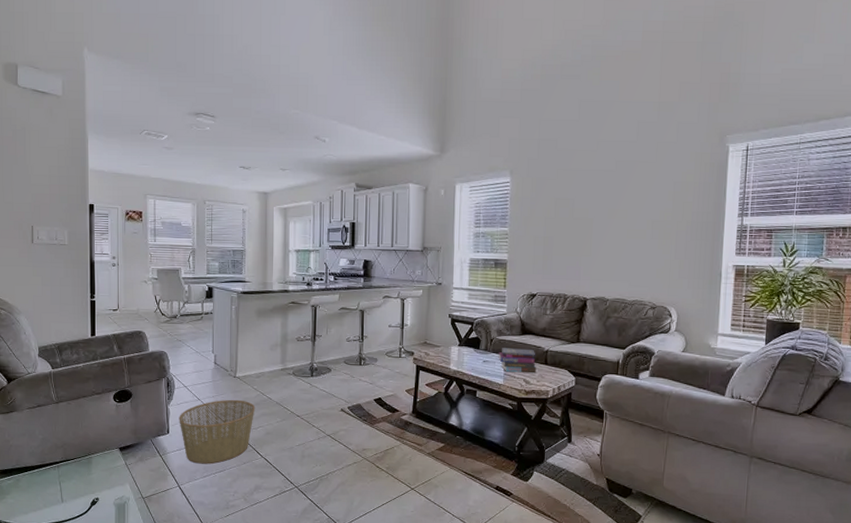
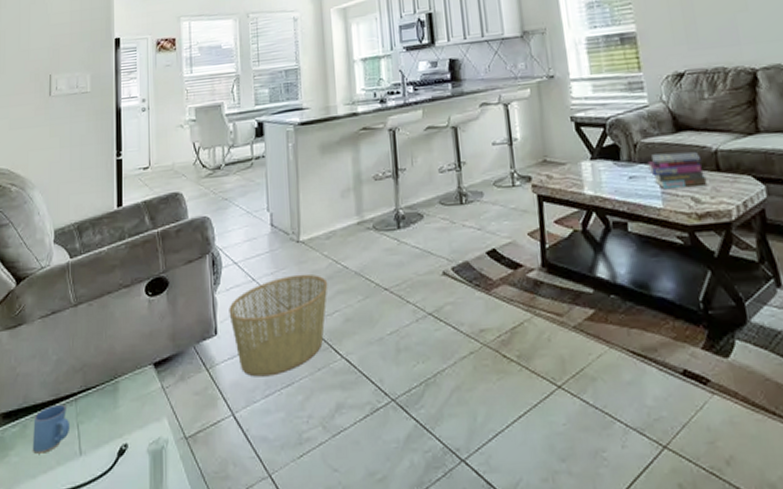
mug: none [25,468,54,499] -> present [33,403,71,454]

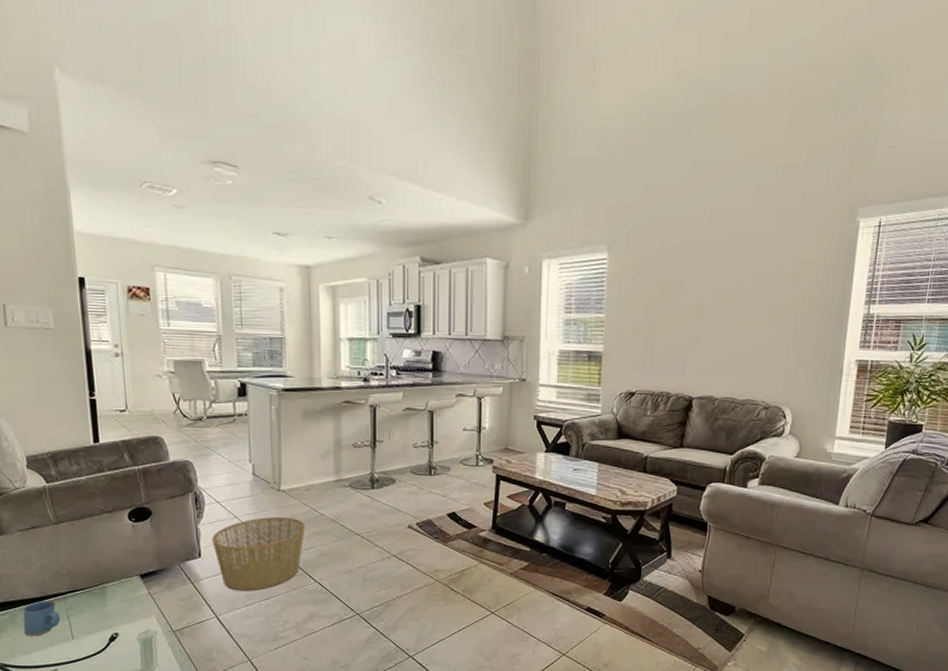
books: present [647,151,708,190] -> none [591,454,635,482]

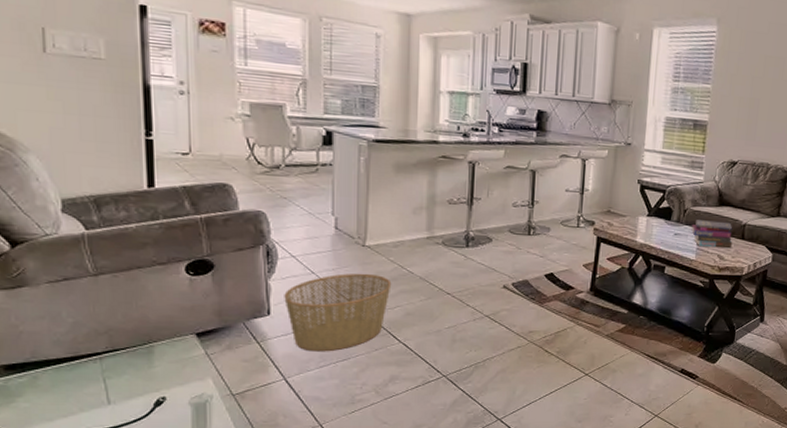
mug: present [22,600,61,636] -> none [46,360,95,401]
books: none [591,454,635,482] -> present [691,220,733,248]

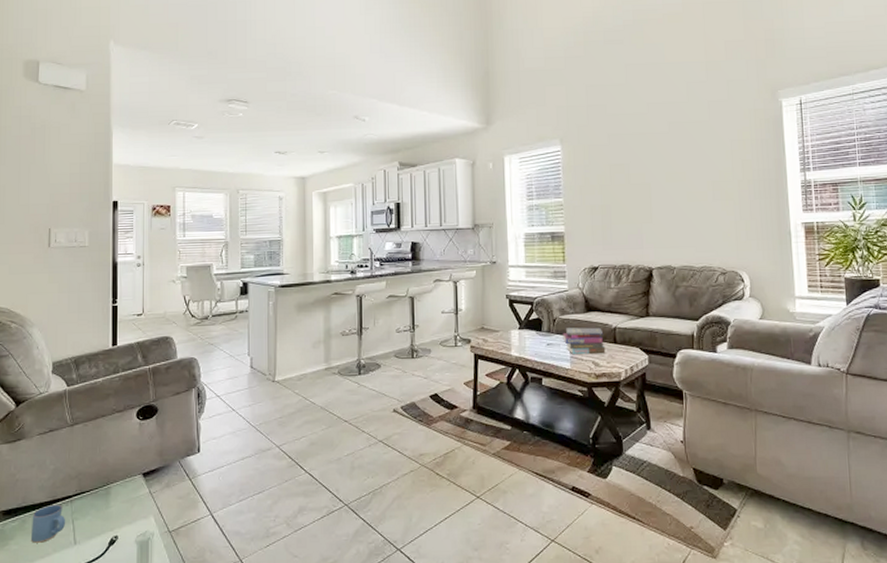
mug: none [46,360,95,401] -> present [31,504,66,543]
basket: present [284,273,392,352] -> none [211,407,298,486]

